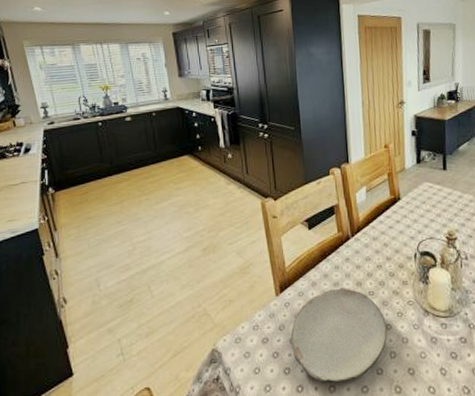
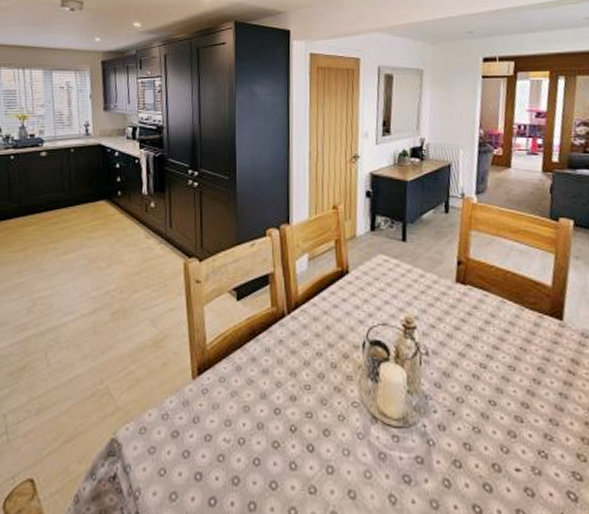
plate: present [291,288,387,385] -> none [207,377,324,502]

